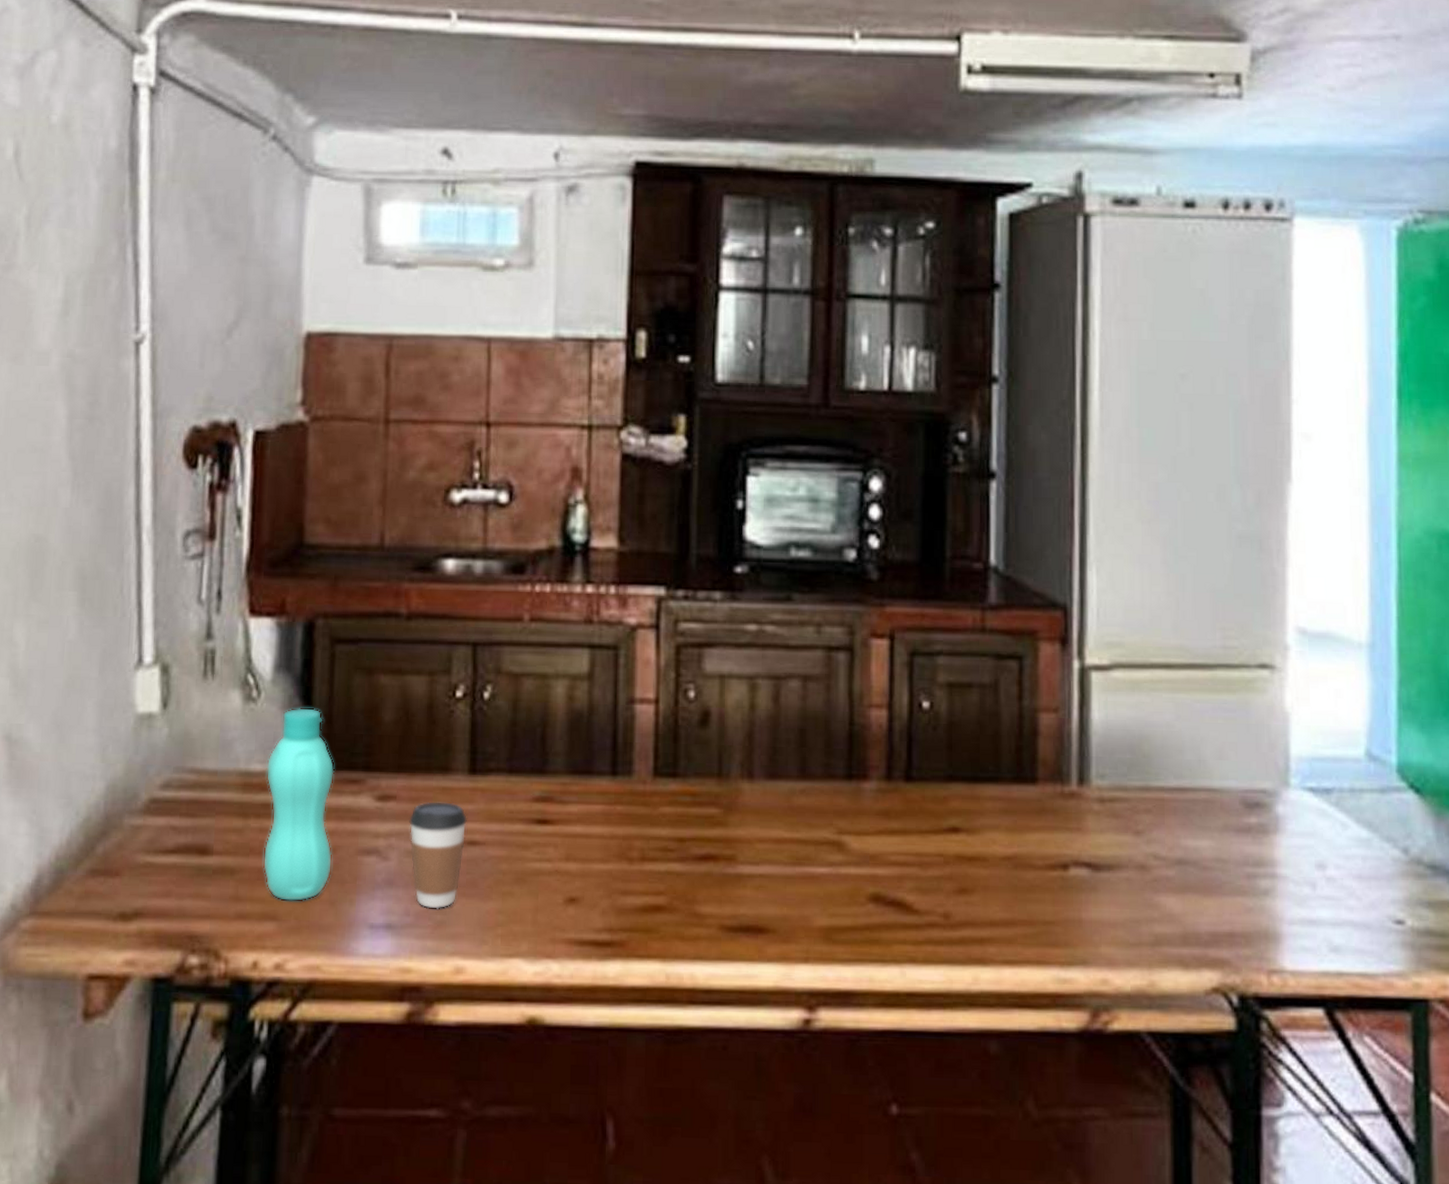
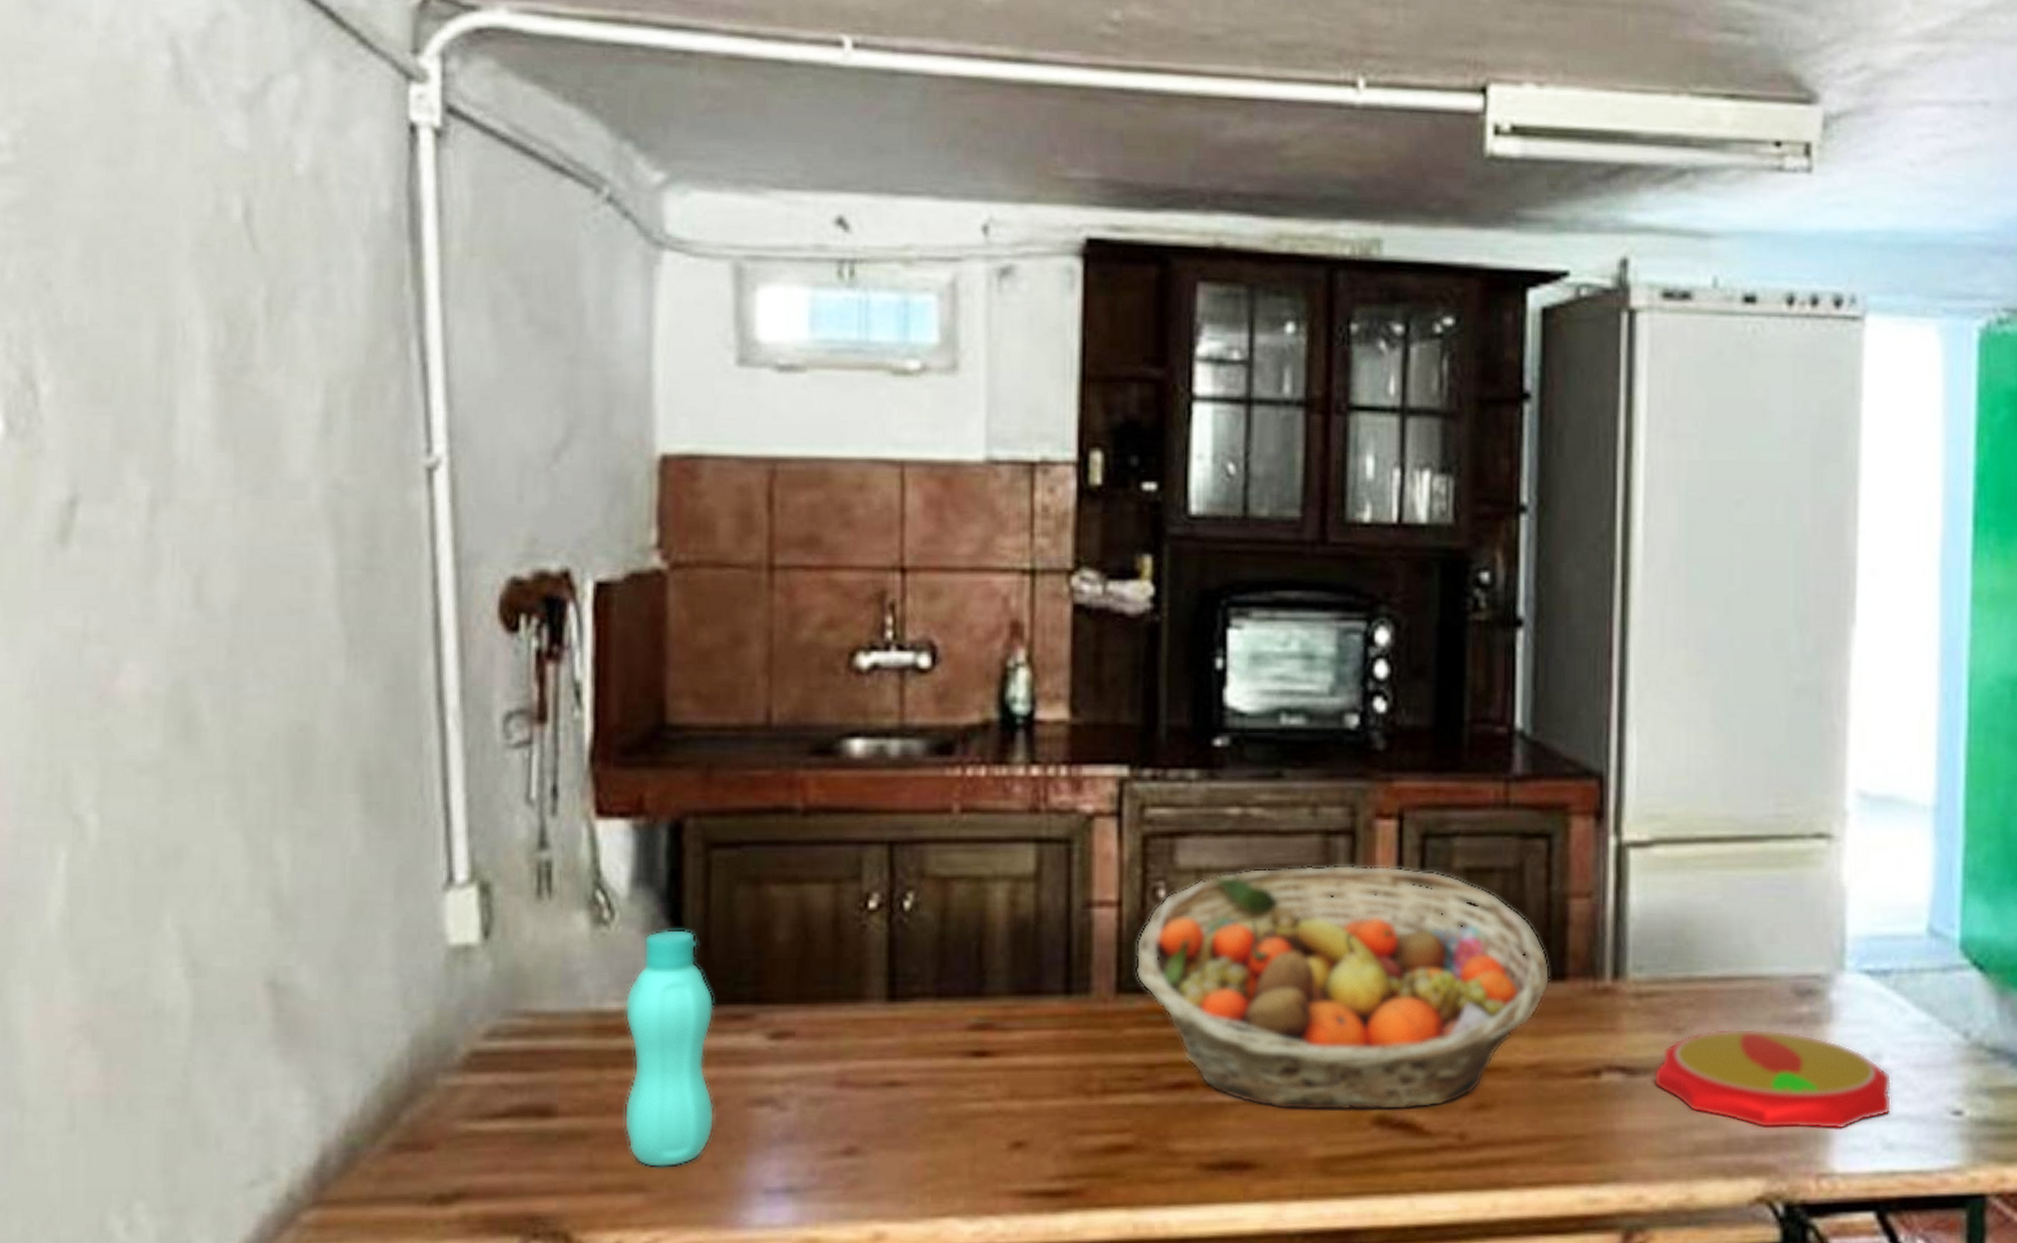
coffee cup: present [409,802,468,909] -> none [812,1036,887,1166]
fruit basket: none [669,675,1022,890] -> present [1135,864,1550,1111]
plate: none [1116,834,1337,932] -> present [1653,1028,1892,1131]

